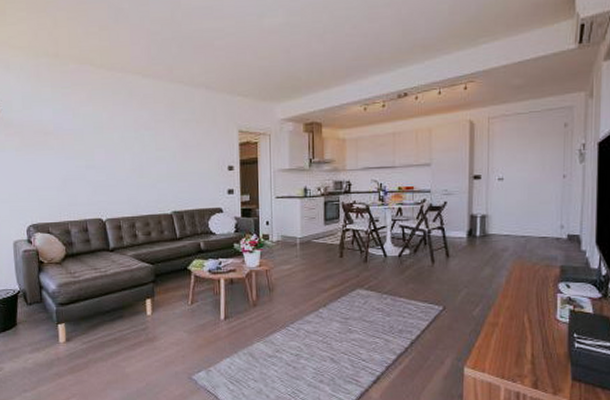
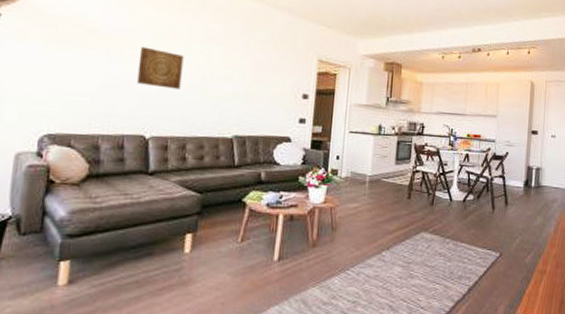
wall art: none [87,141,123,176] -> present [136,46,184,90]

